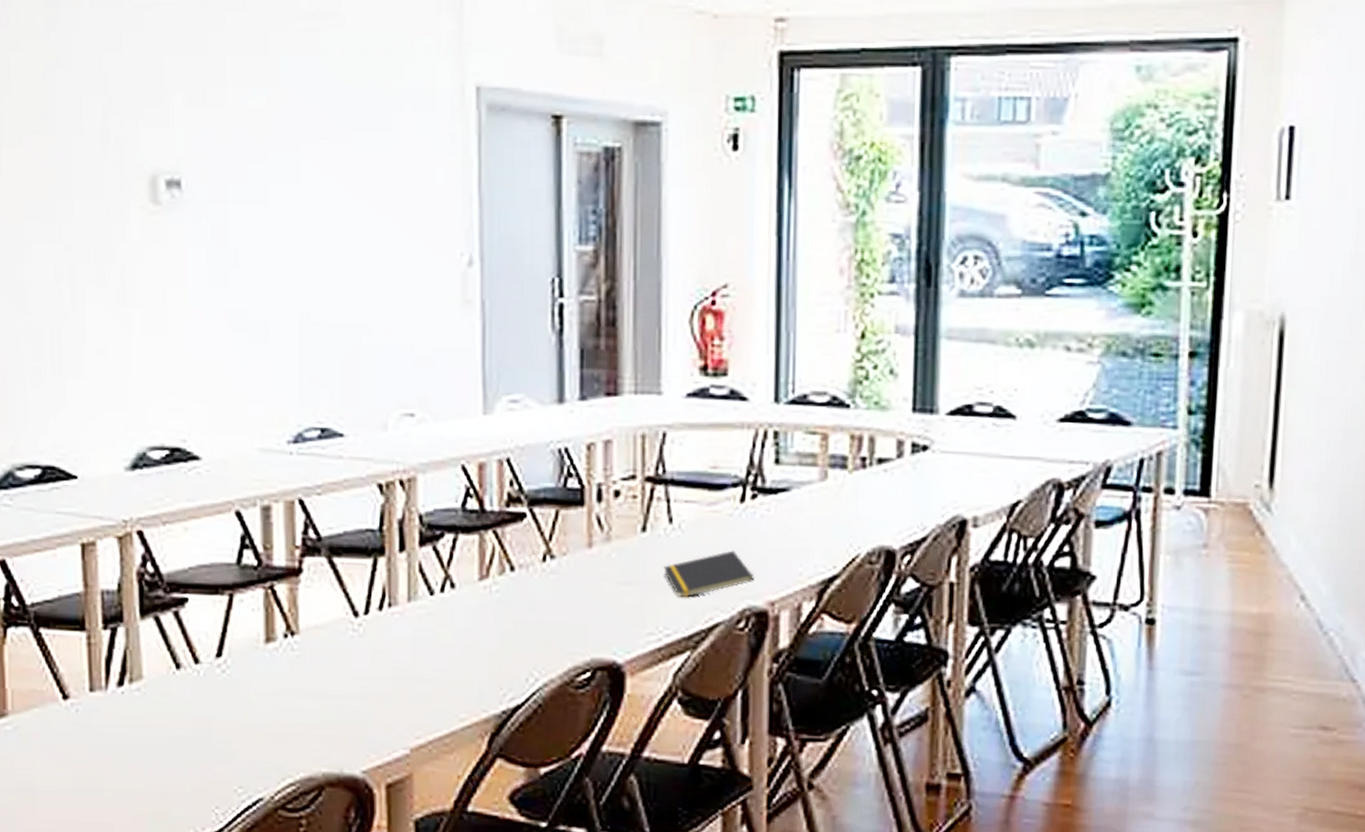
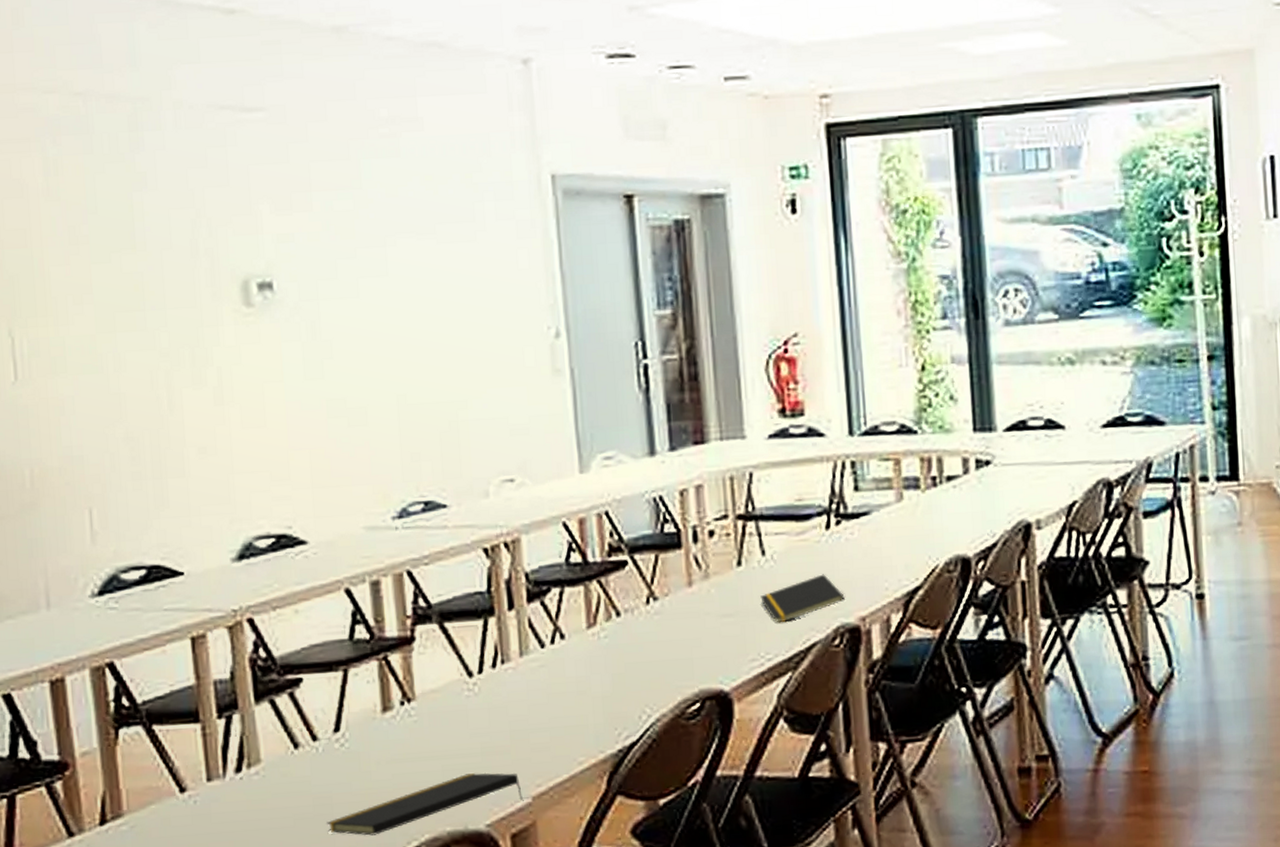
notepad: none [204,716,402,767] -> present [327,772,524,836]

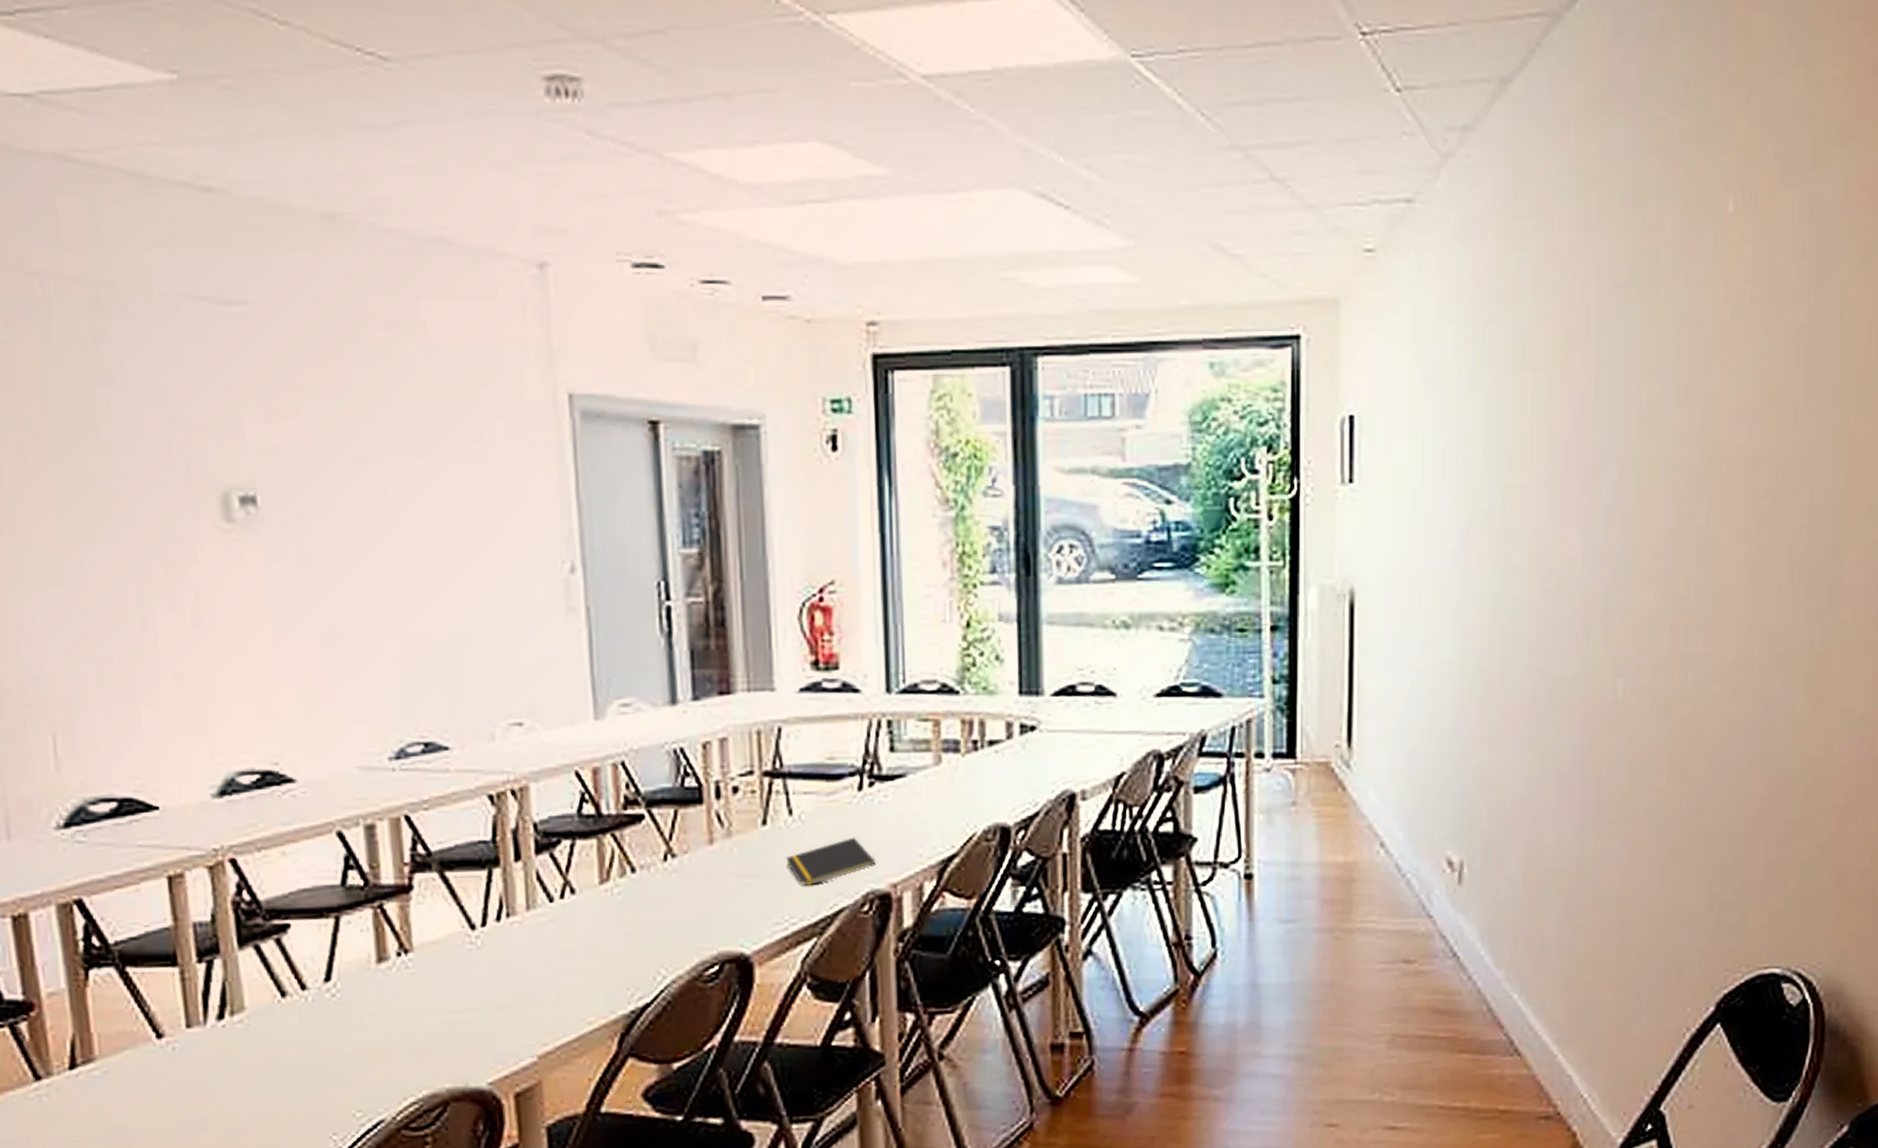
notepad: present [327,772,524,836] -> none [316,1029,529,1090]

